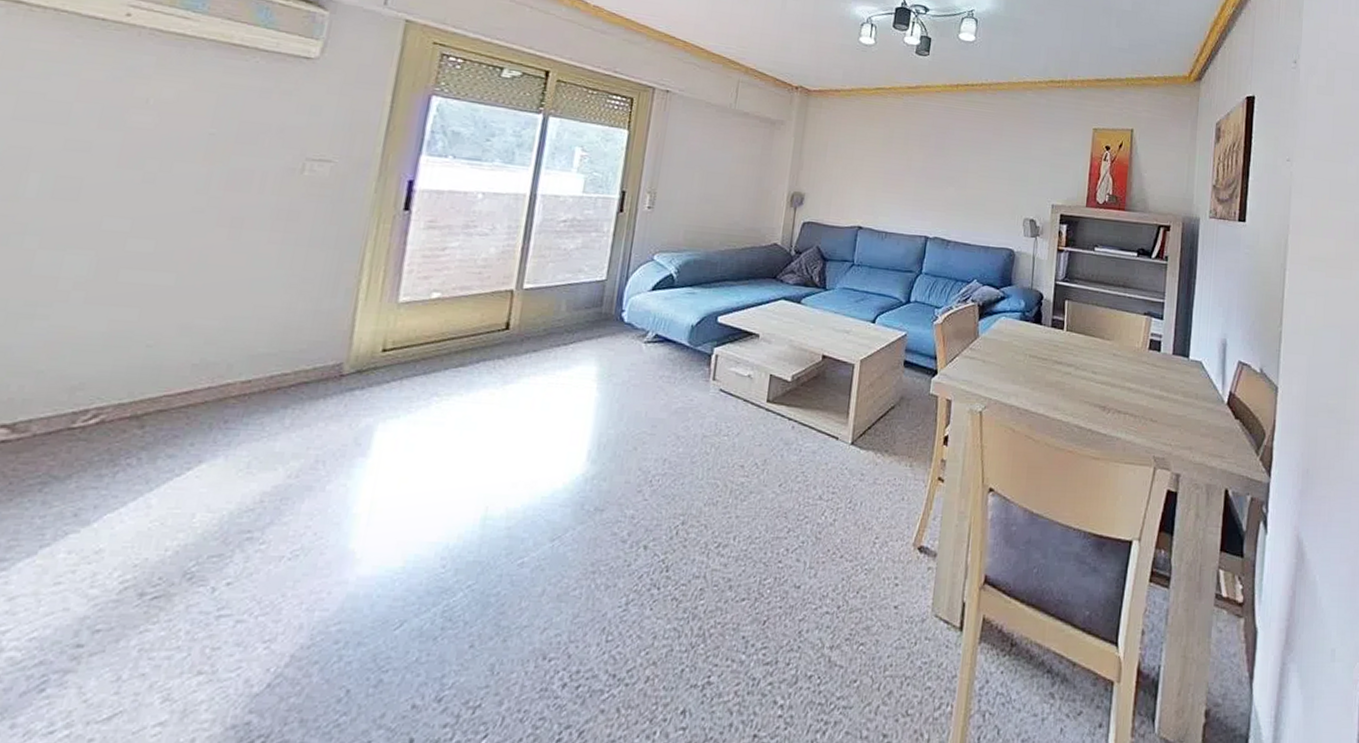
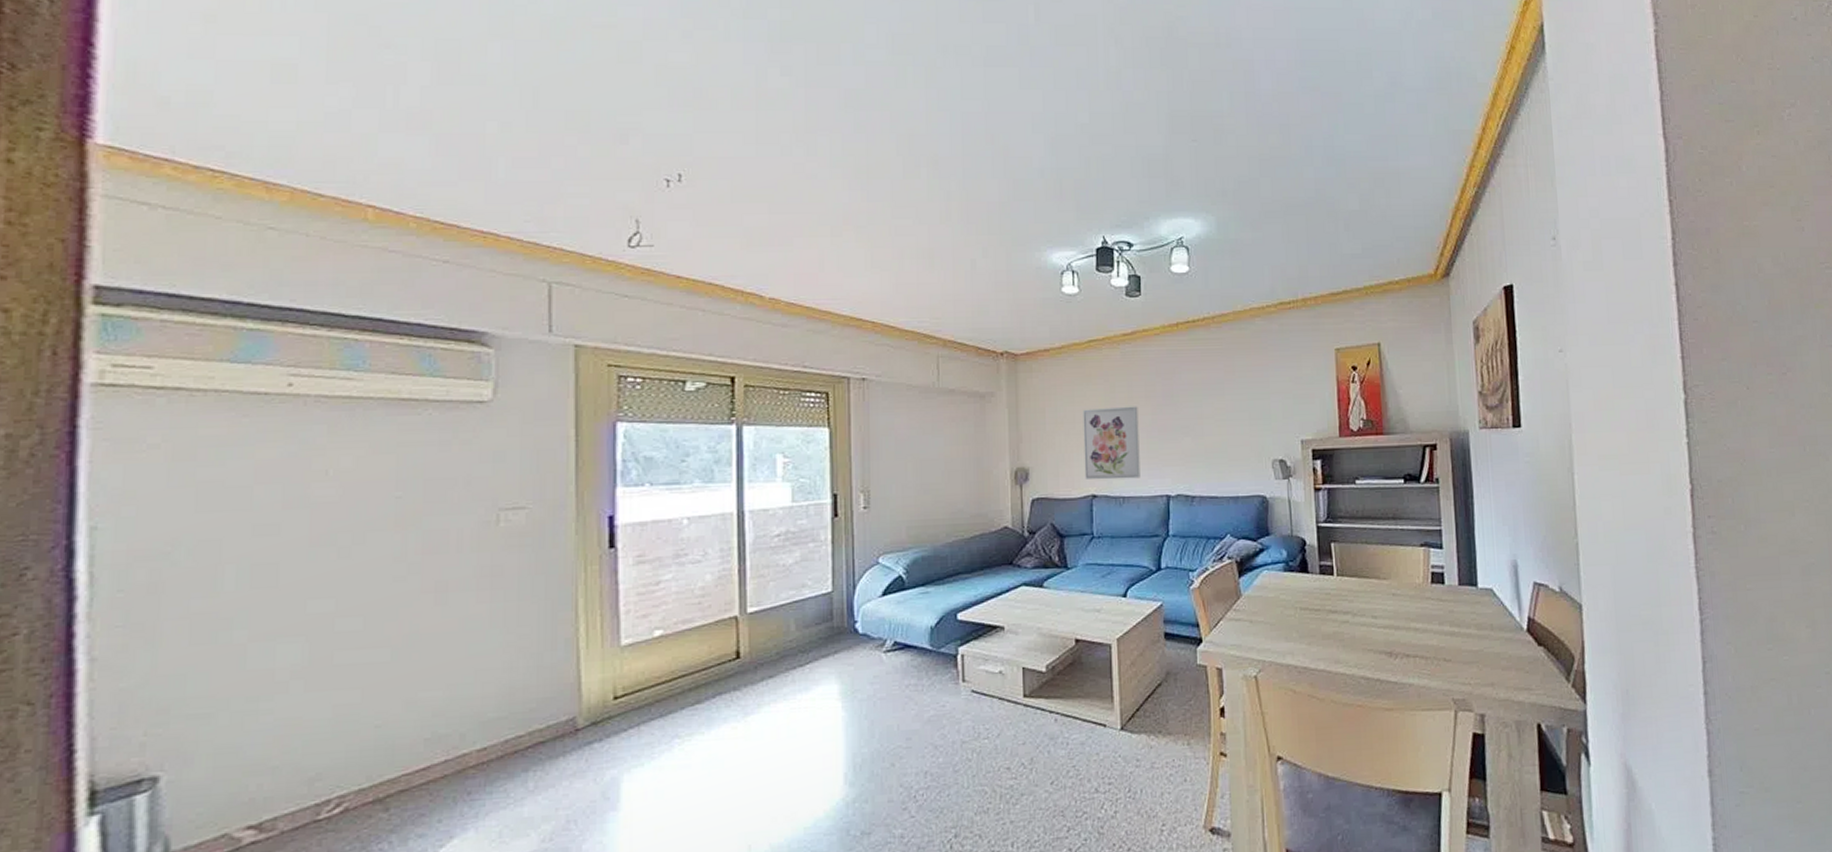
wall art: none [854,148,912,218] -> present [1082,406,1141,480]

